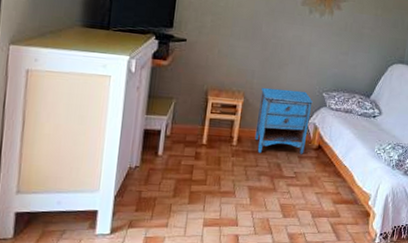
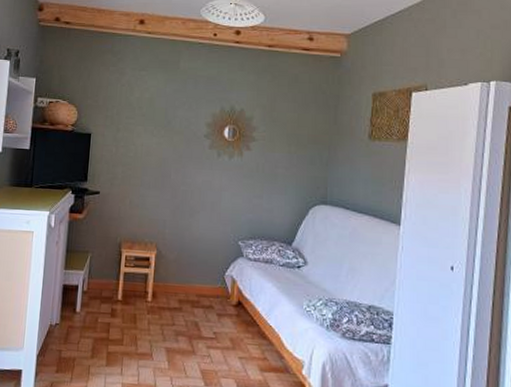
nightstand: present [254,87,313,155] -> none [169,237,228,313]

